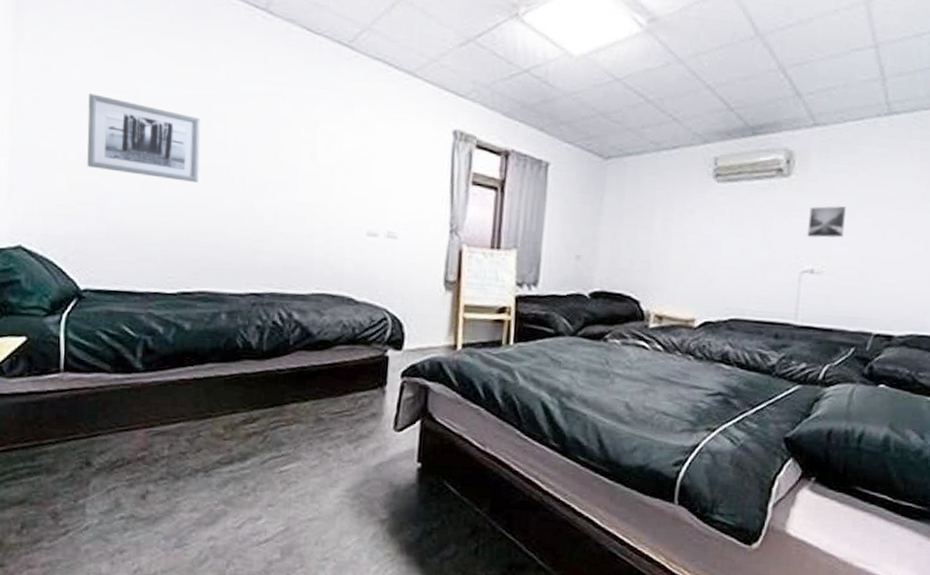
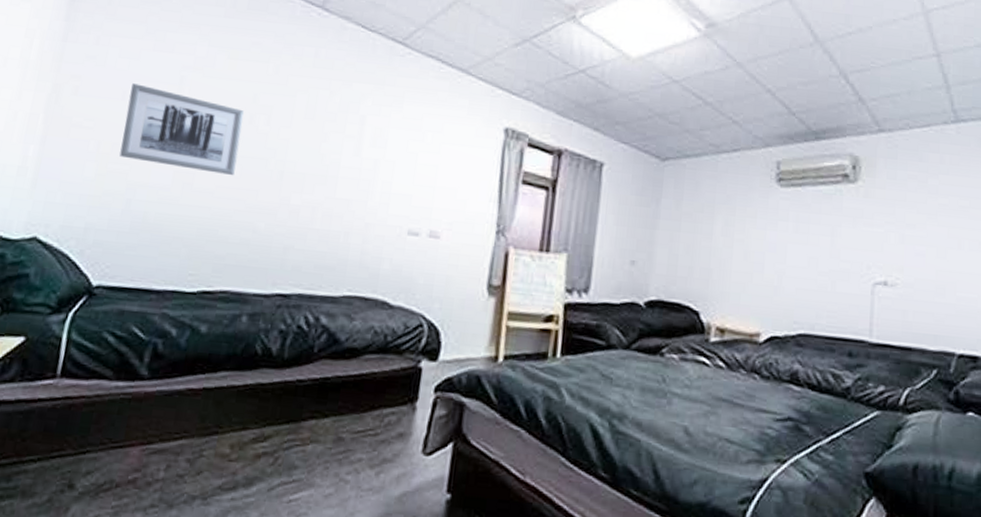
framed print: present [806,206,846,238] -> none [877,214,918,248]

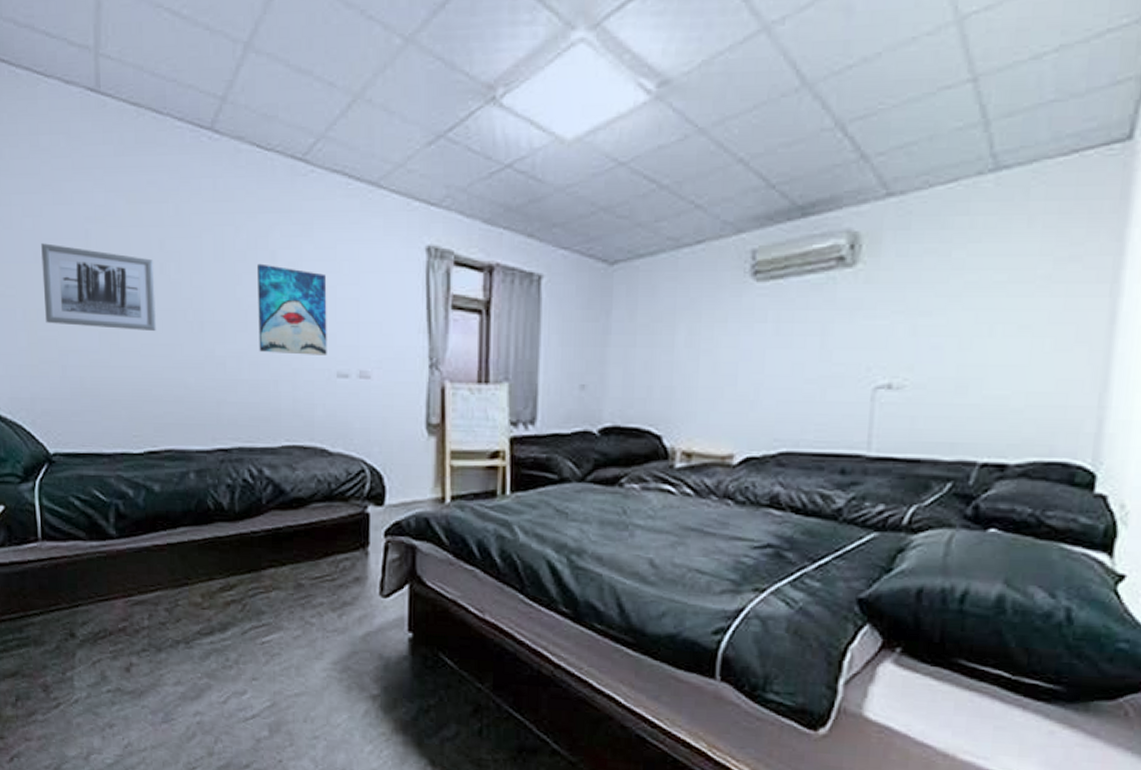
wall art: none [334,125,410,214] -> present [256,263,327,355]

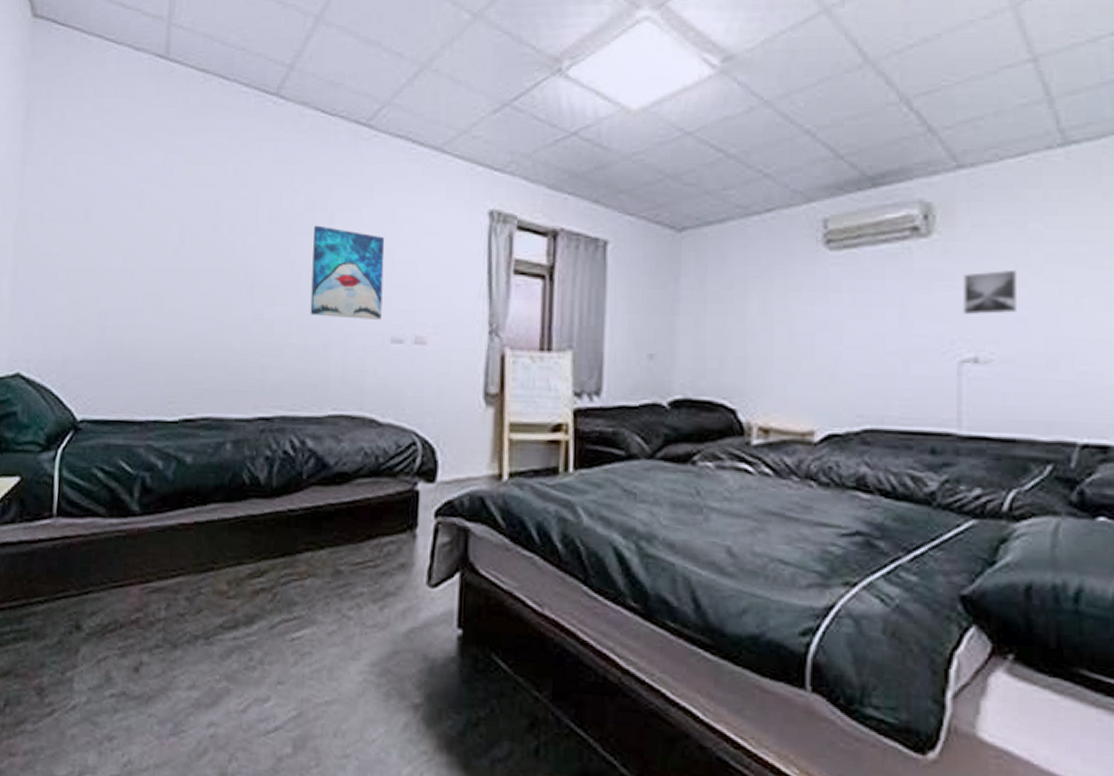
wall art: present [41,243,156,331] -> none [89,202,207,292]
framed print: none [880,299,936,342] -> present [962,271,1016,314]

